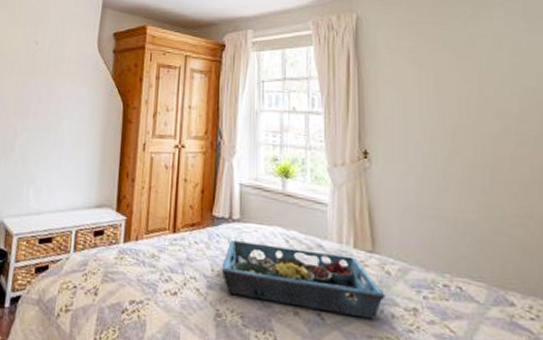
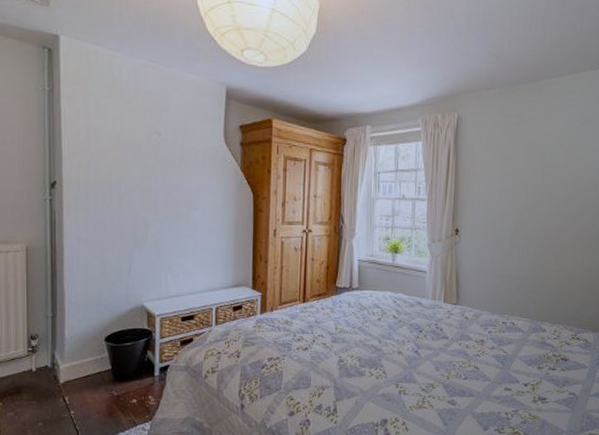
serving tray: present [221,240,385,320] -> none [343,305,463,351]

